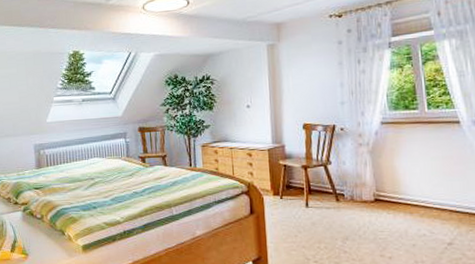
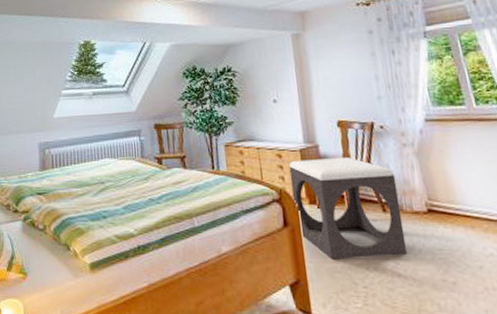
footstool: none [257,156,354,240] -> present [289,157,408,260]

